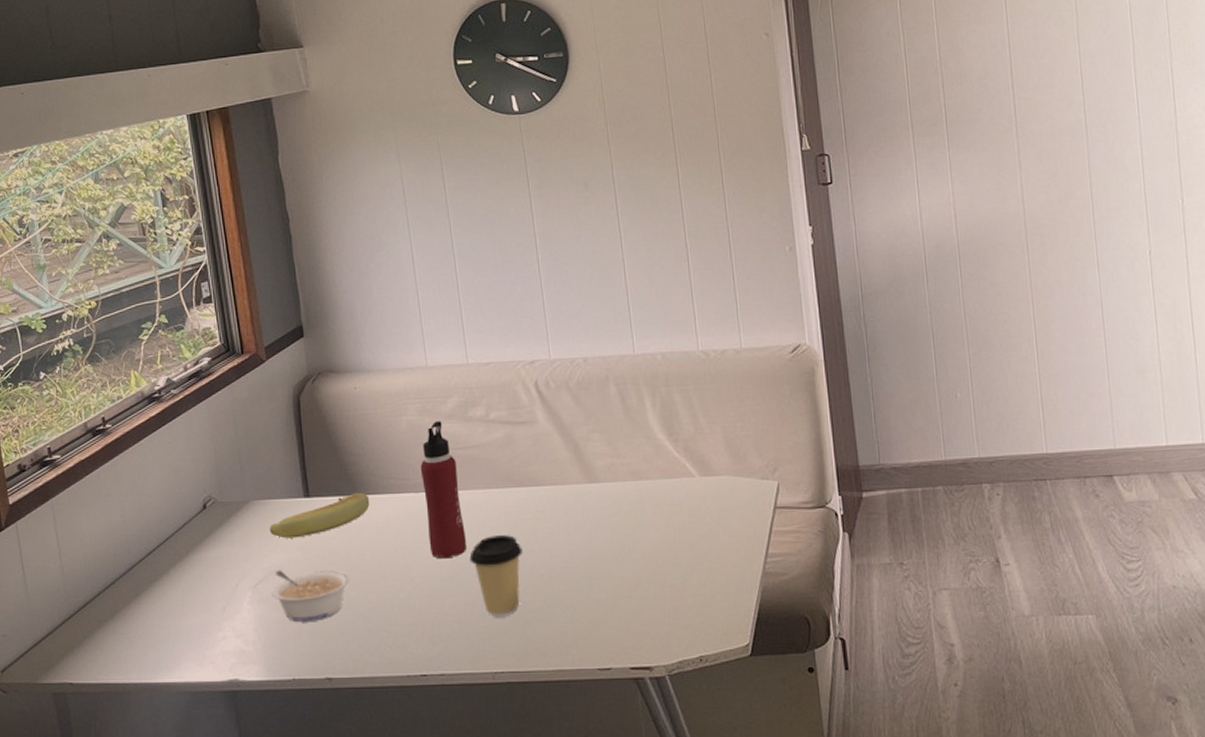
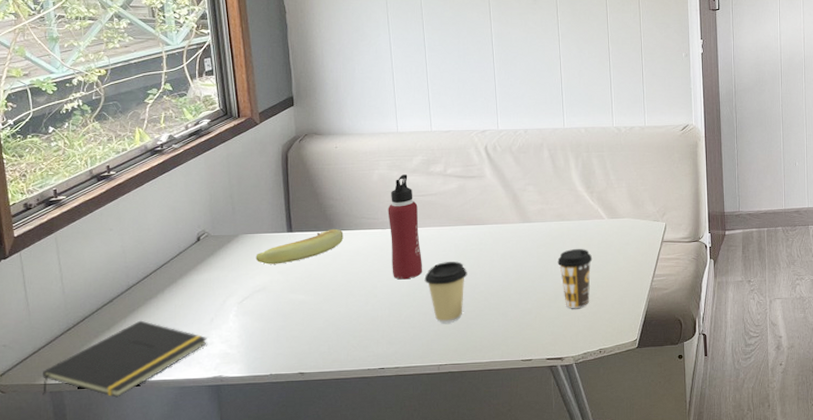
notepad: none [45,607,220,703] -> present [42,320,207,398]
legume: present [271,570,350,622] -> none [255,289,324,329]
coffee cup: none [636,518,683,601] -> present [557,249,593,309]

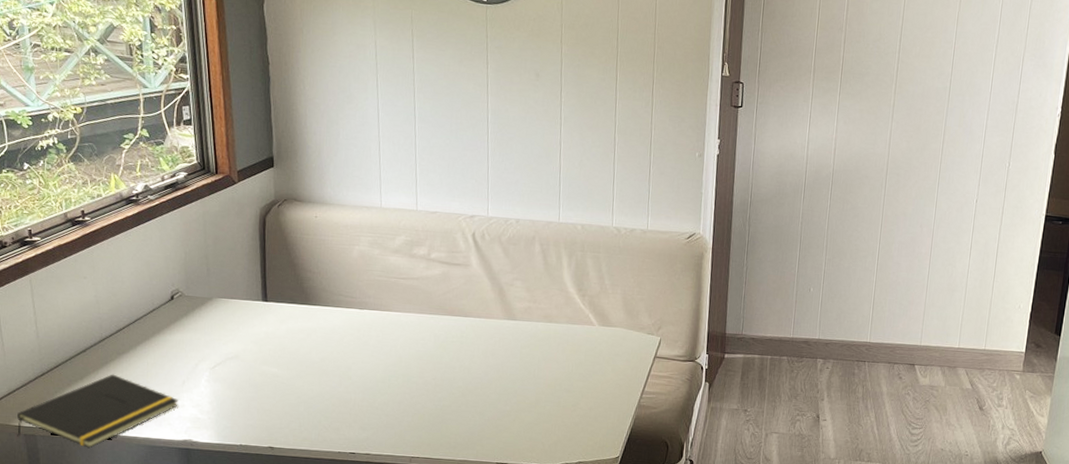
banana: present [255,228,344,265] -> none [229,303,320,333]
water bottle: present [388,174,422,280] -> none [366,253,400,365]
coffee cup: present [424,261,467,324] -> none [401,351,446,416]
coffee cup: present [557,249,593,309] -> none [541,353,579,417]

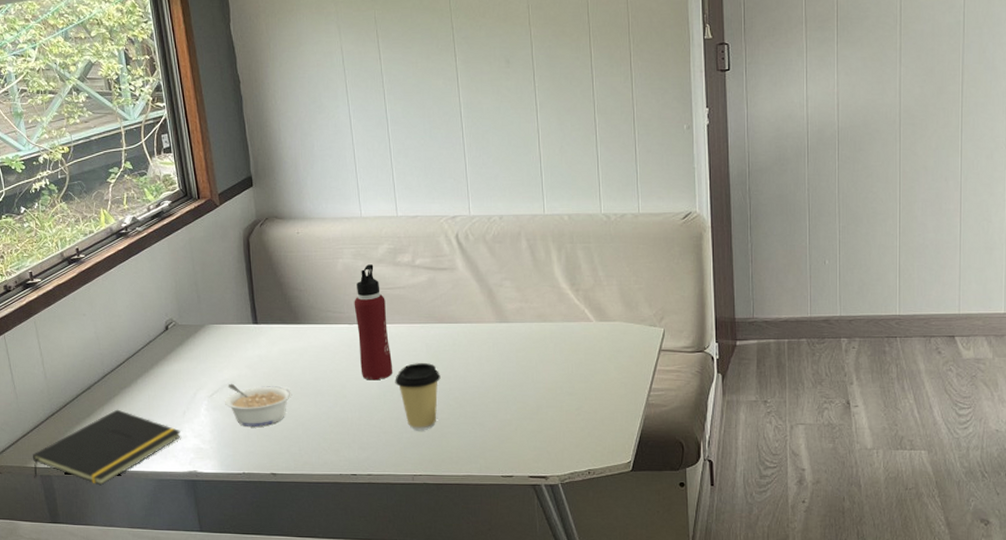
legume: none [227,357,297,401] -> present [225,383,292,427]
water bottle: none [366,253,400,365] -> present [354,264,392,380]
coffee cup: none [401,351,446,416] -> present [395,363,441,431]

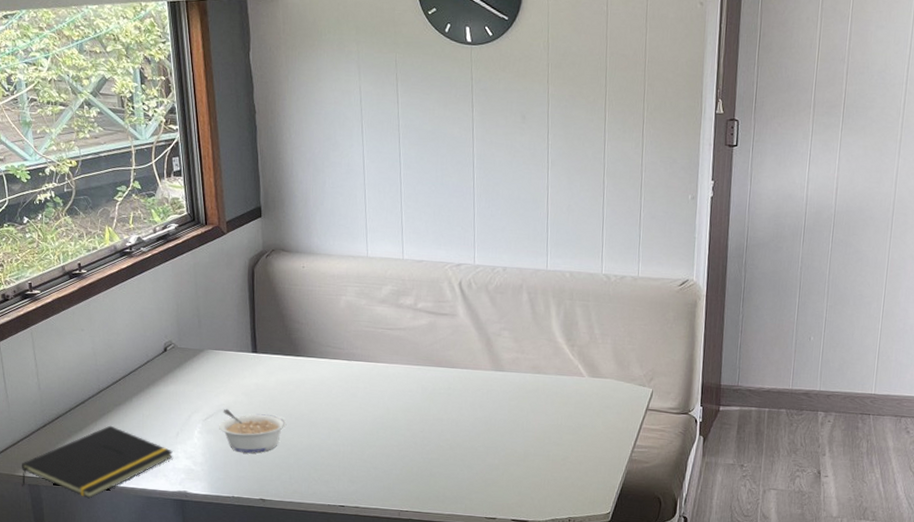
water bottle: present [354,264,392,380] -> none [354,304,387,417]
coffee cup: present [395,363,441,431] -> none [388,403,434,469]

